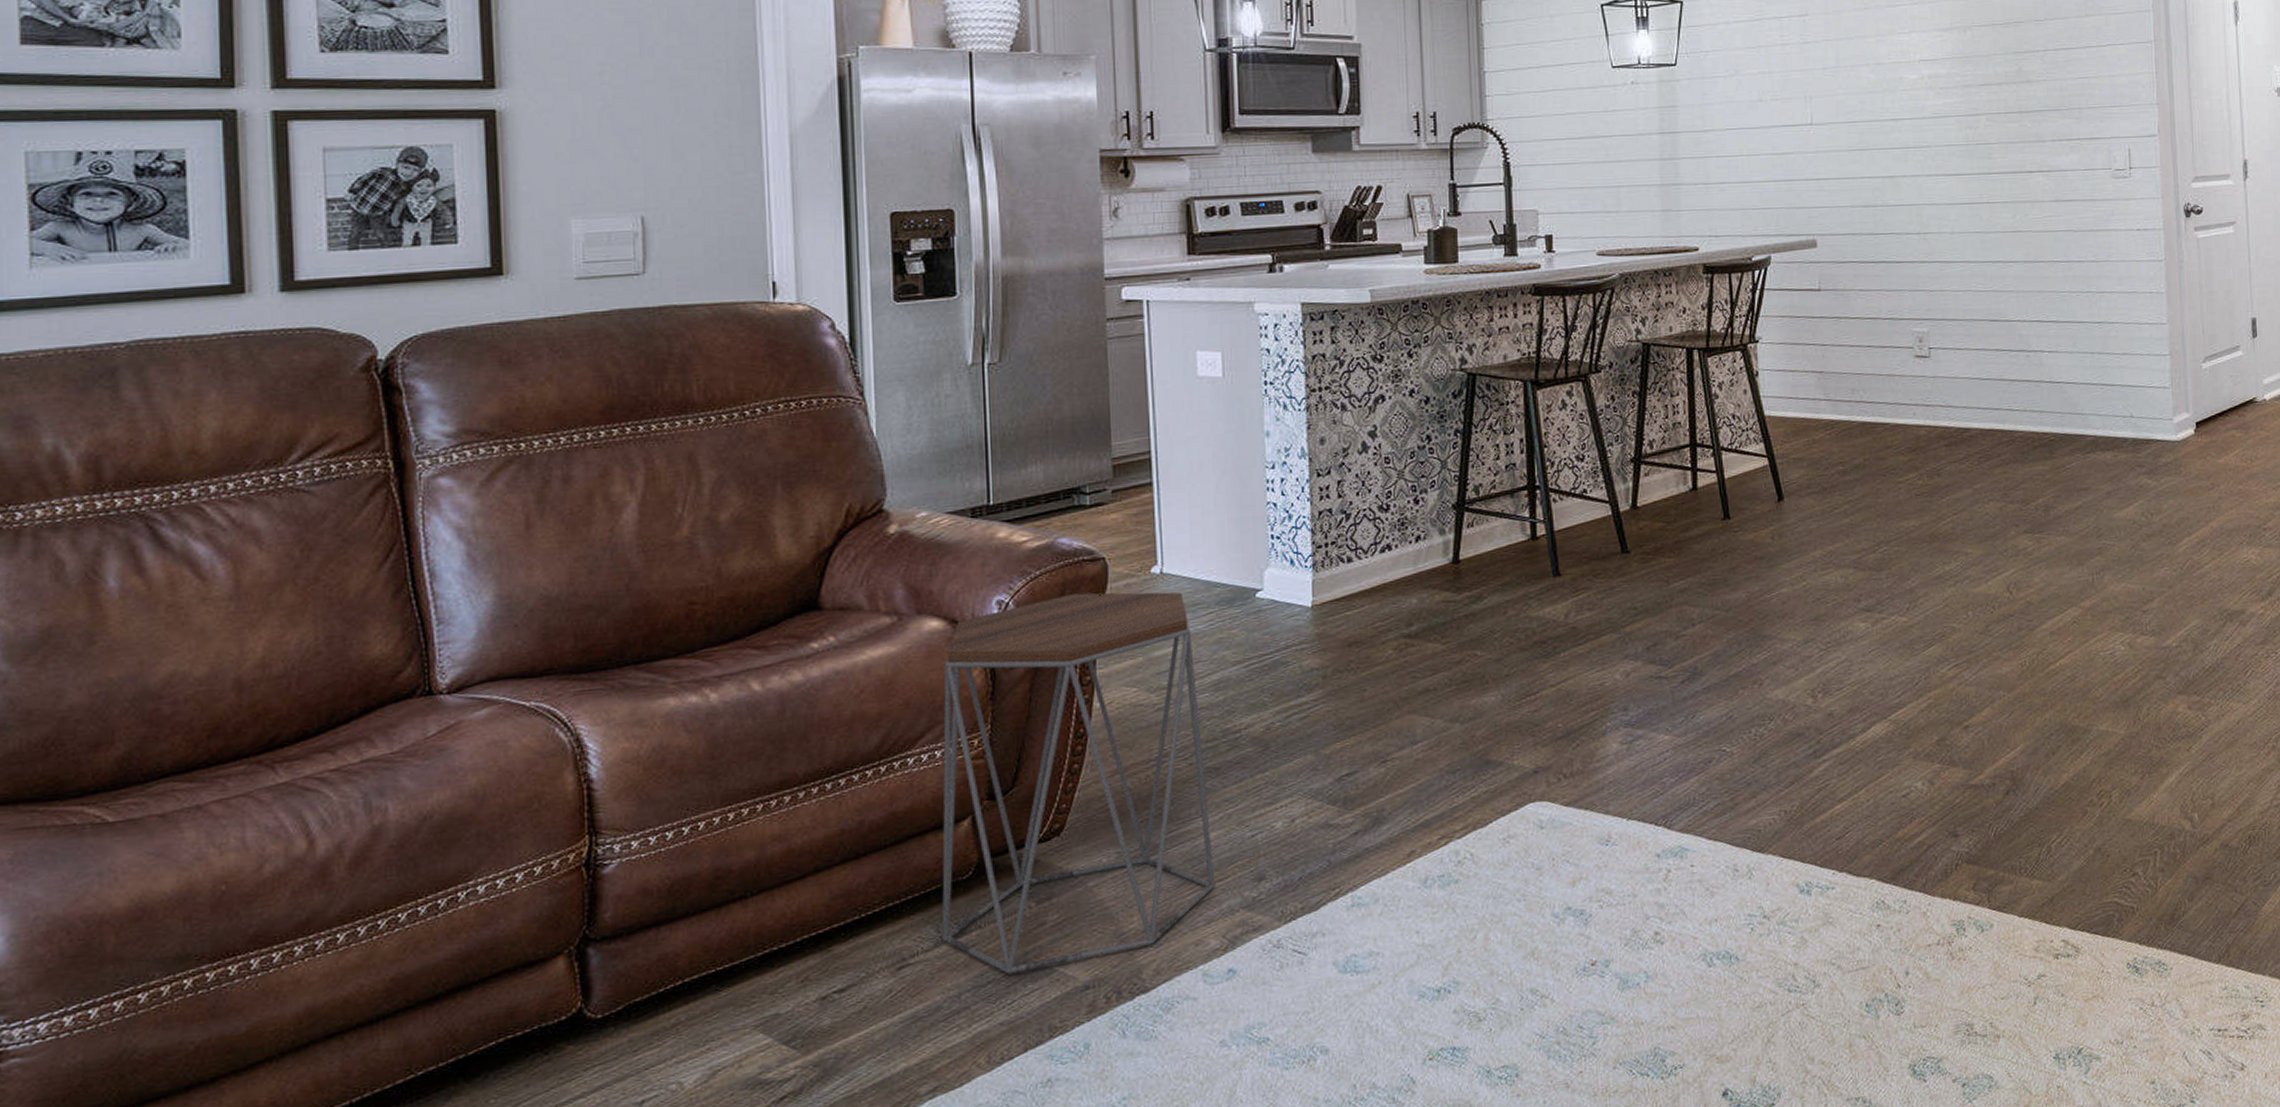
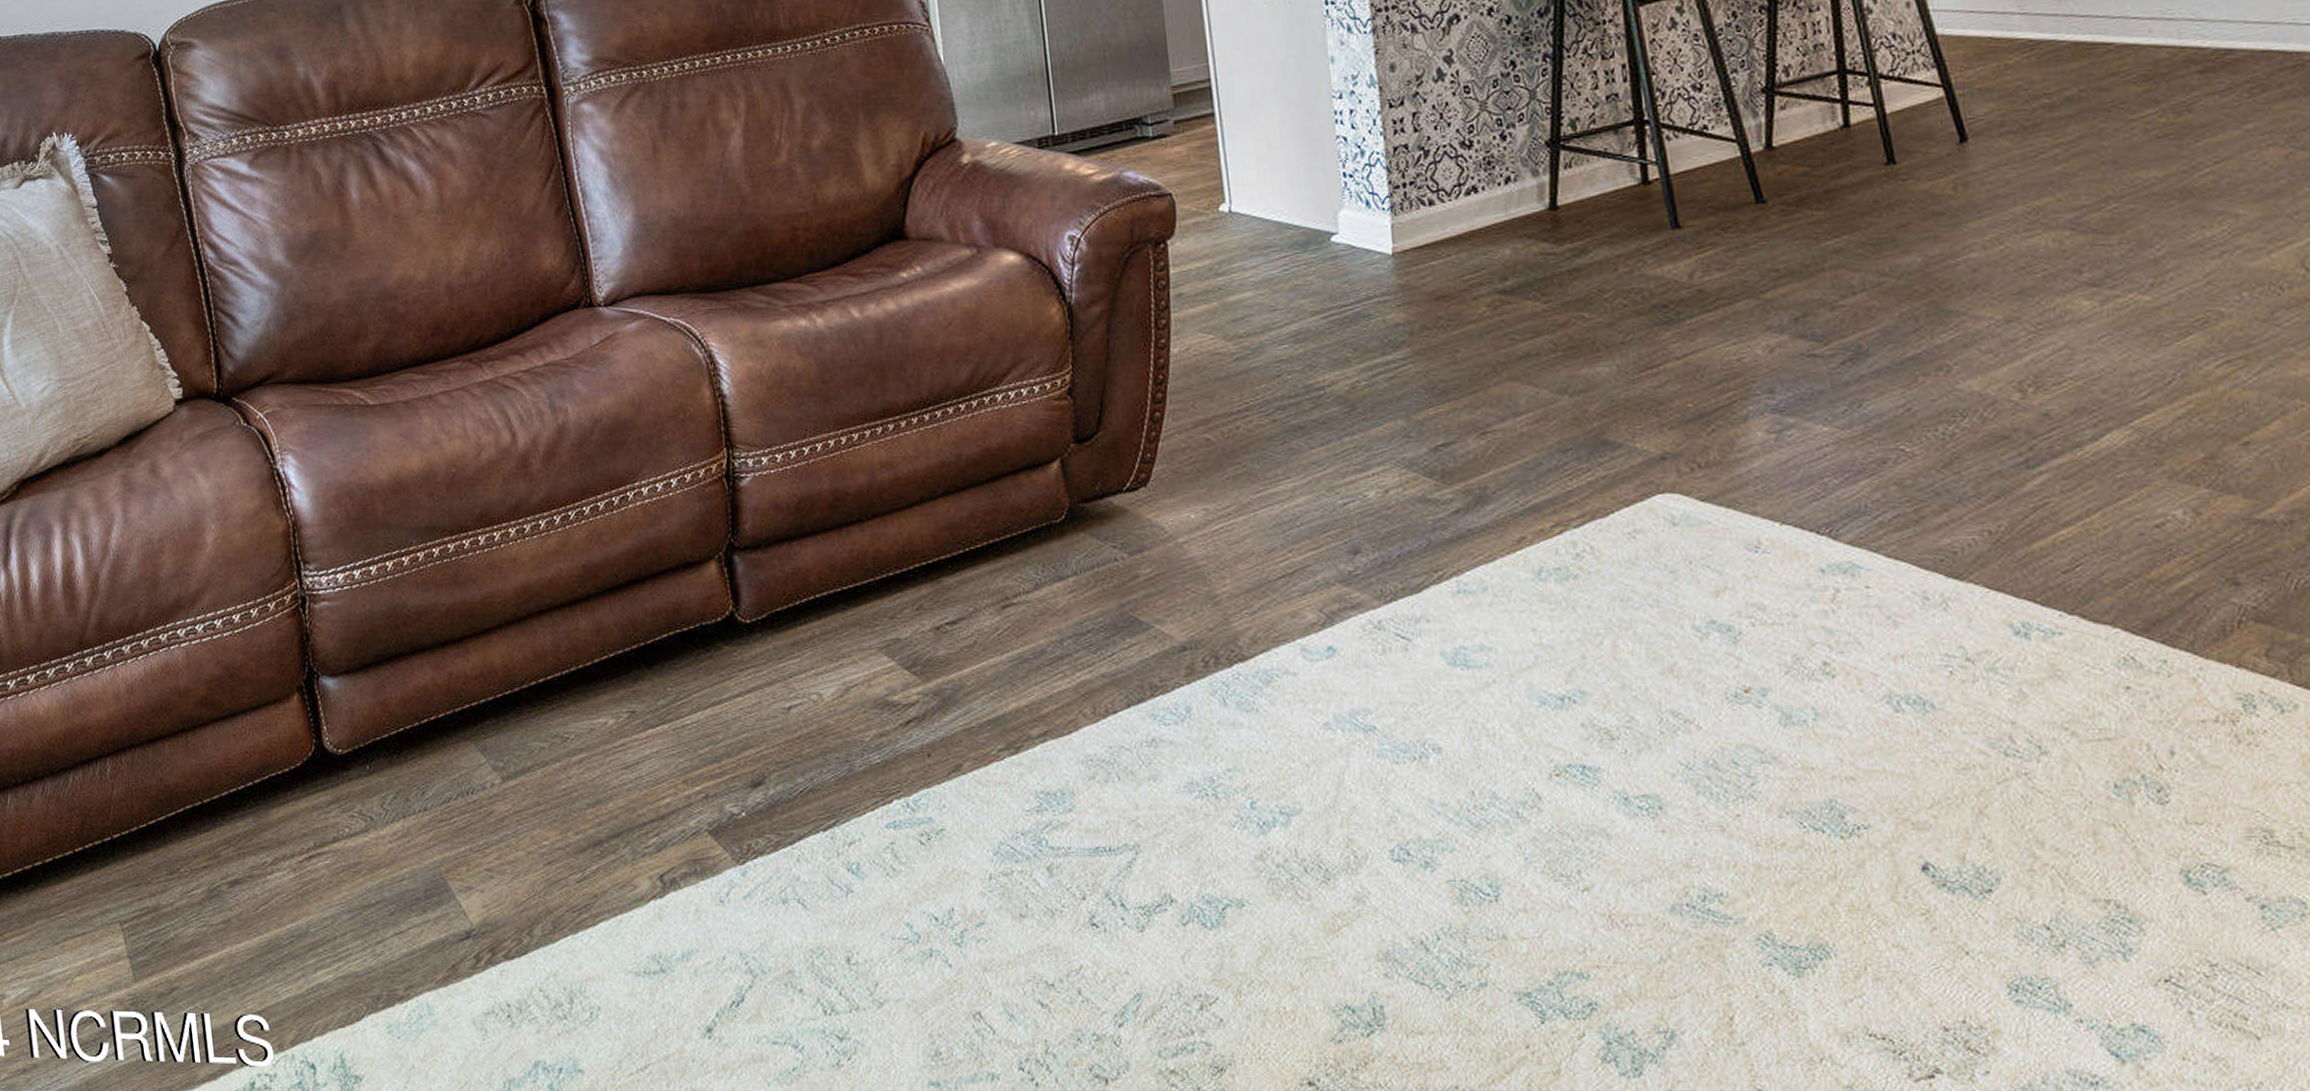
side table: present [942,592,1216,974] -> none [1023,230,1309,625]

